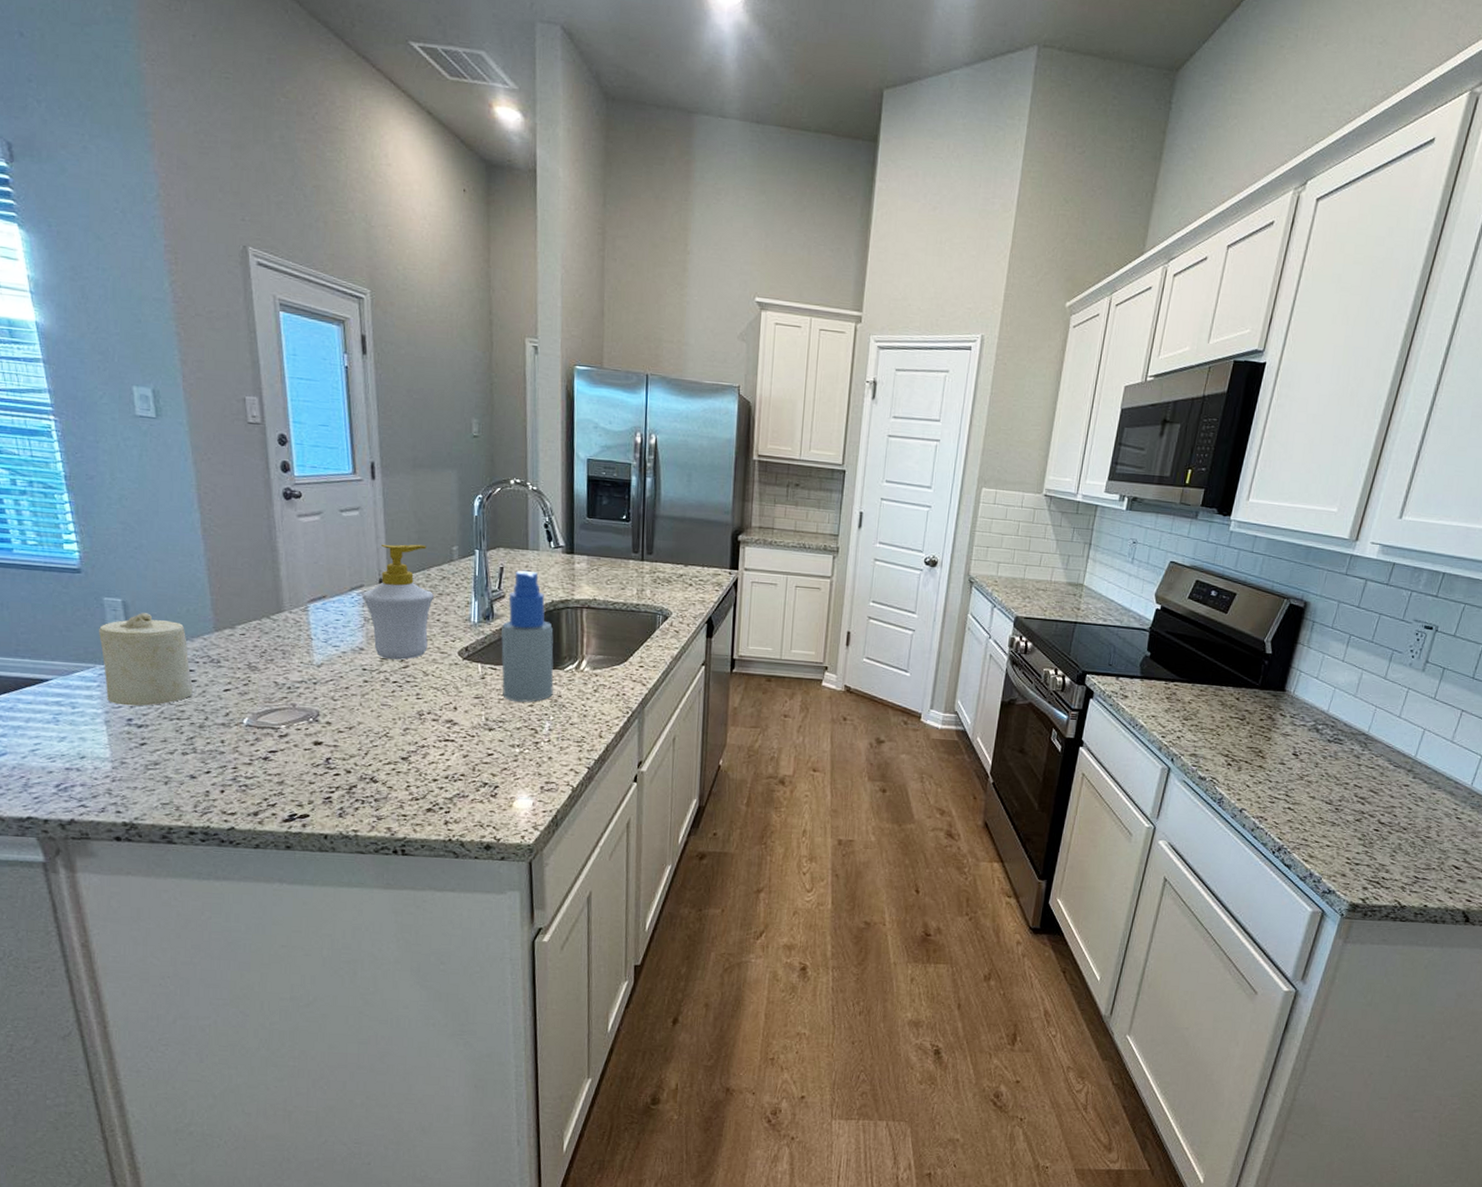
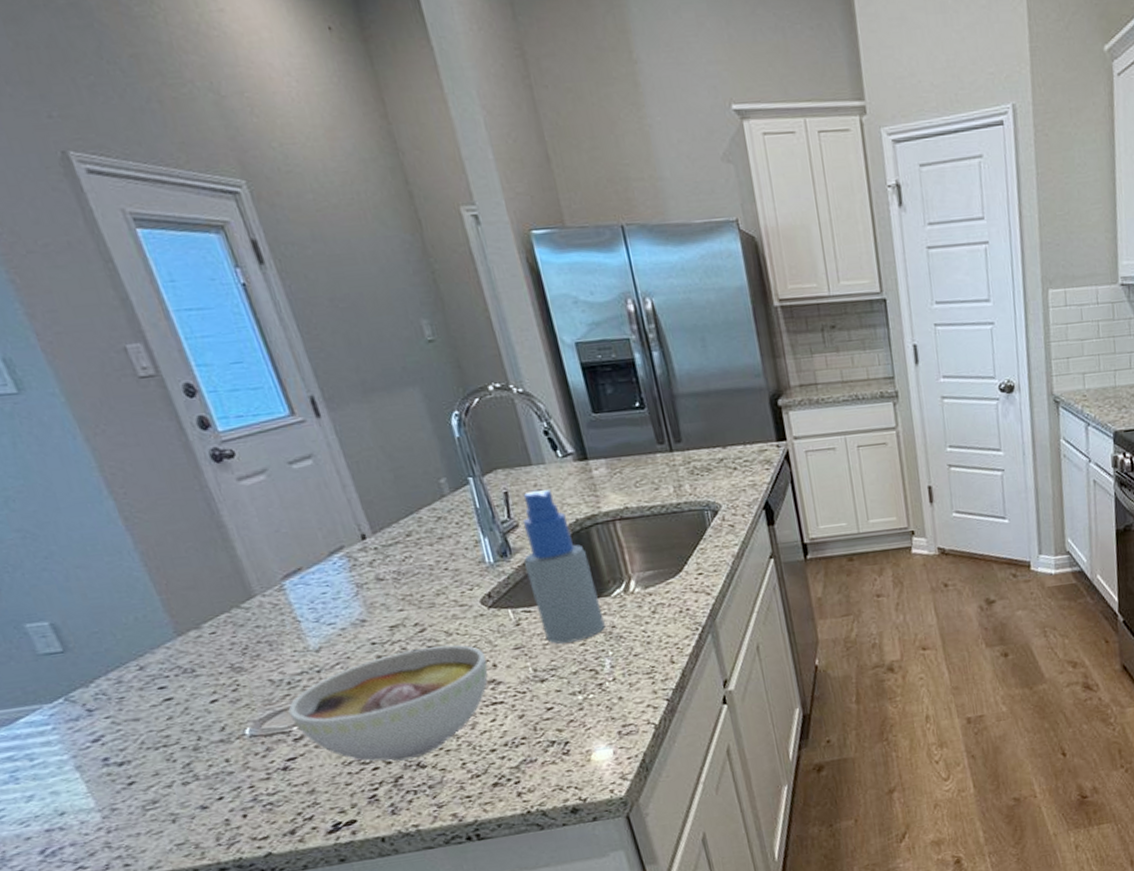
candle: present [99,613,193,706] -> none [31,632,173,745]
bowl: none [282,681,450,774] -> present [288,644,488,762]
soap bottle: present [362,544,433,660] -> none [344,484,443,626]

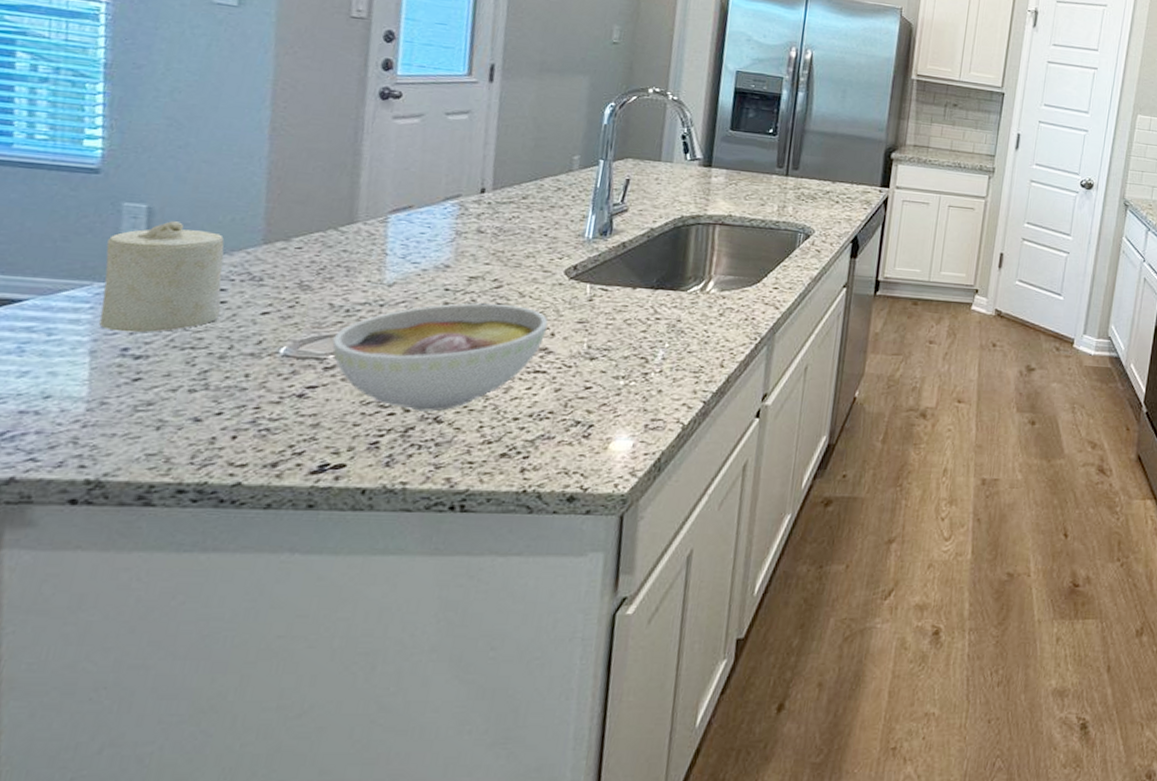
candle: none [31,632,173,745] -> present [99,221,225,333]
spray bottle: present [522,489,605,644] -> none [611,182,680,328]

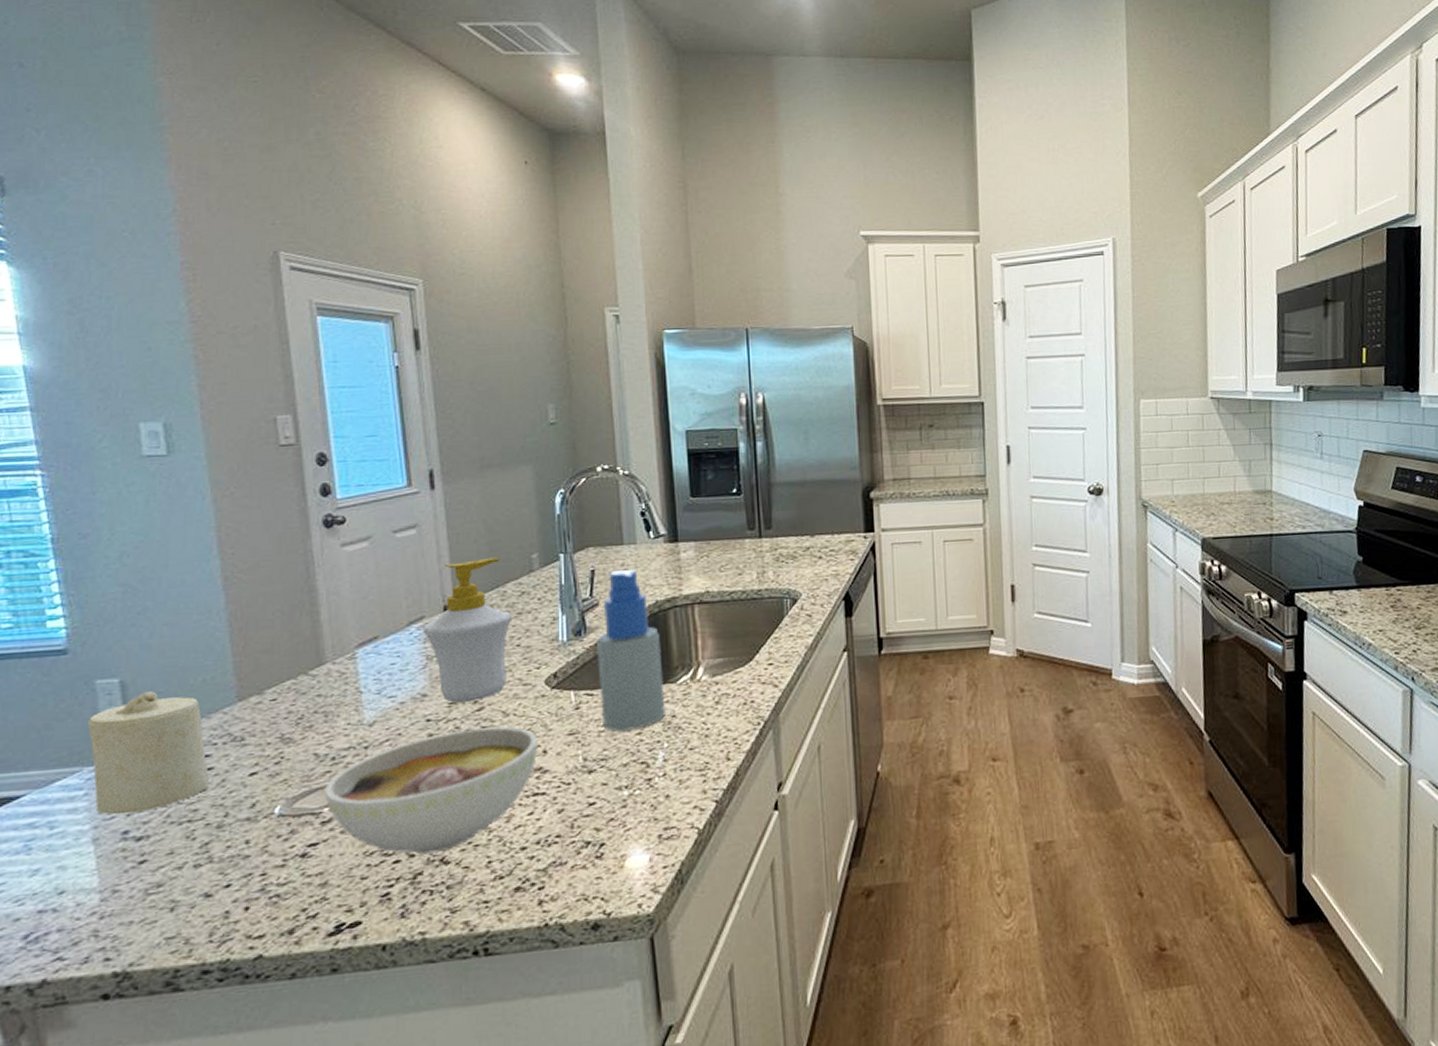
soap bottle: none [457,150,544,279] -> present [422,557,511,703]
spray bottle: none [611,182,680,328] -> present [597,569,665,732]

